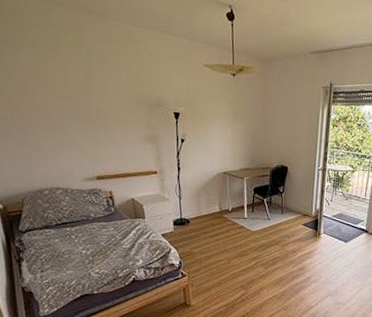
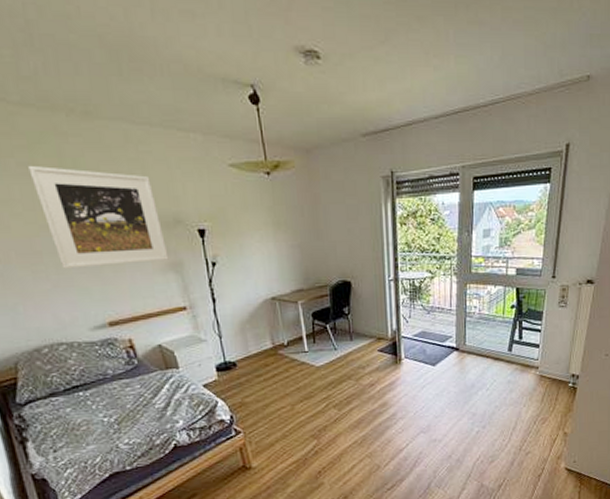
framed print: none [54,51,149,134] -> present [28,166,169,269]

